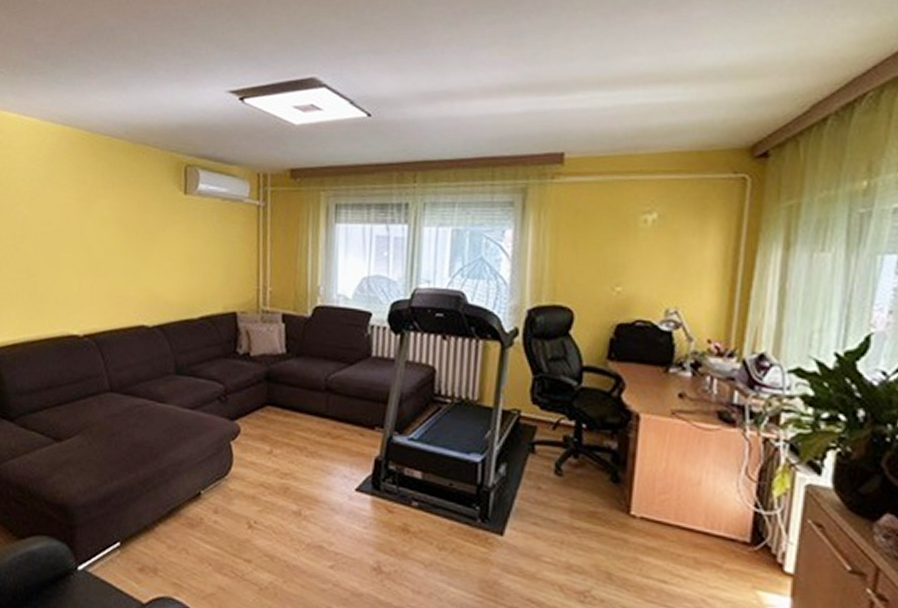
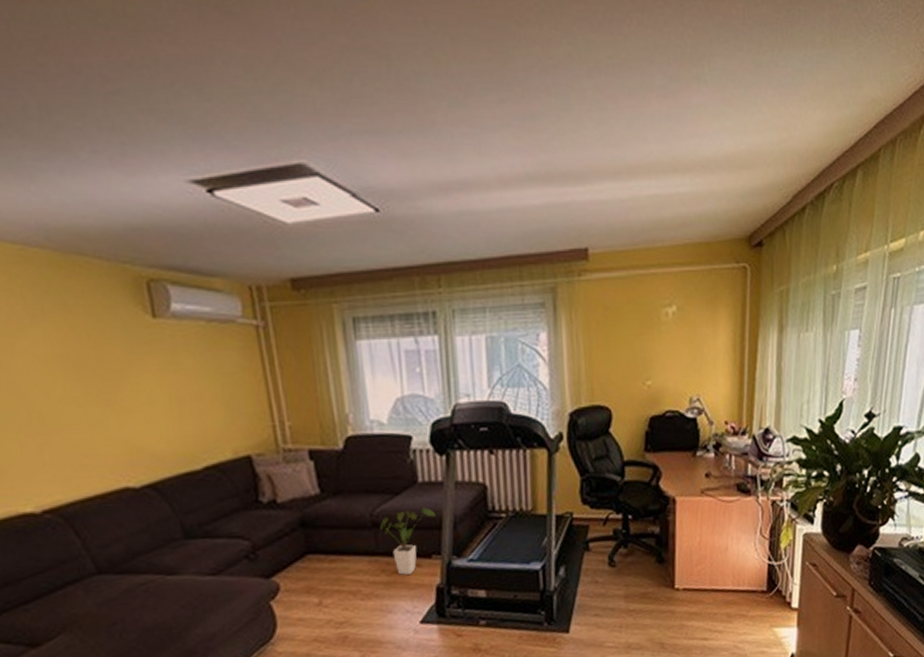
house plant: none [332,379,383,441] -> present [380,506,435,575]

